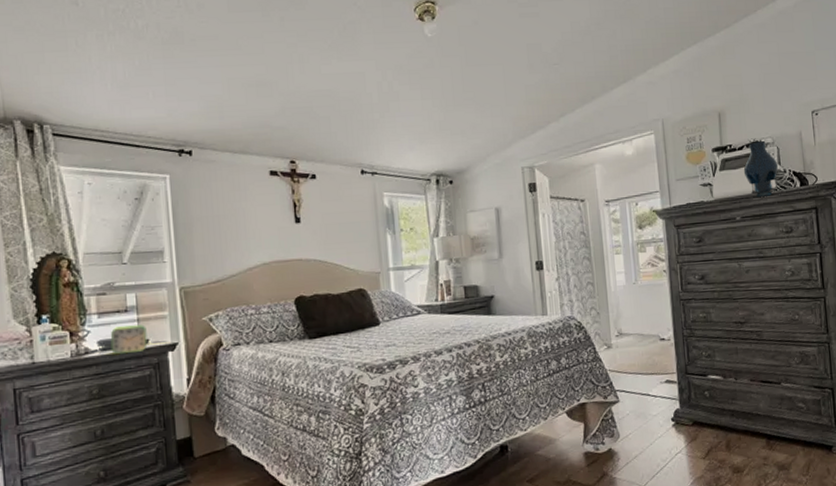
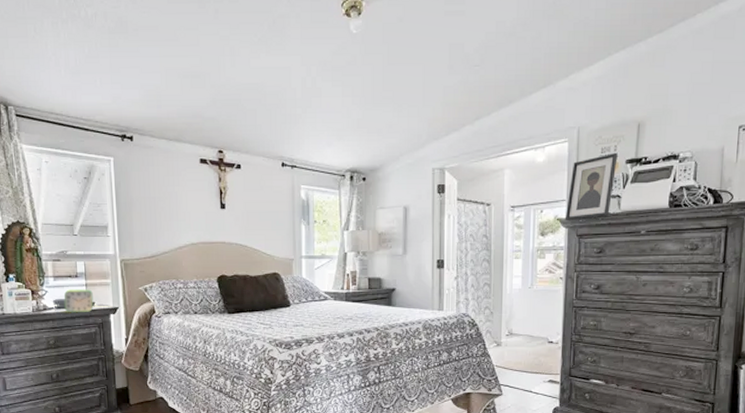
picture frame: none [660,143,704,211] -> present [565,153,618,220]
vase: present [743,140,779,198] -> none [655,154,694,213]

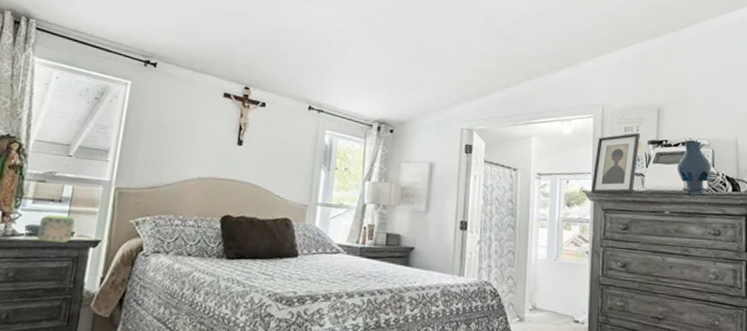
vase: none [655,154,694,213] -> present [677,141,712,196]

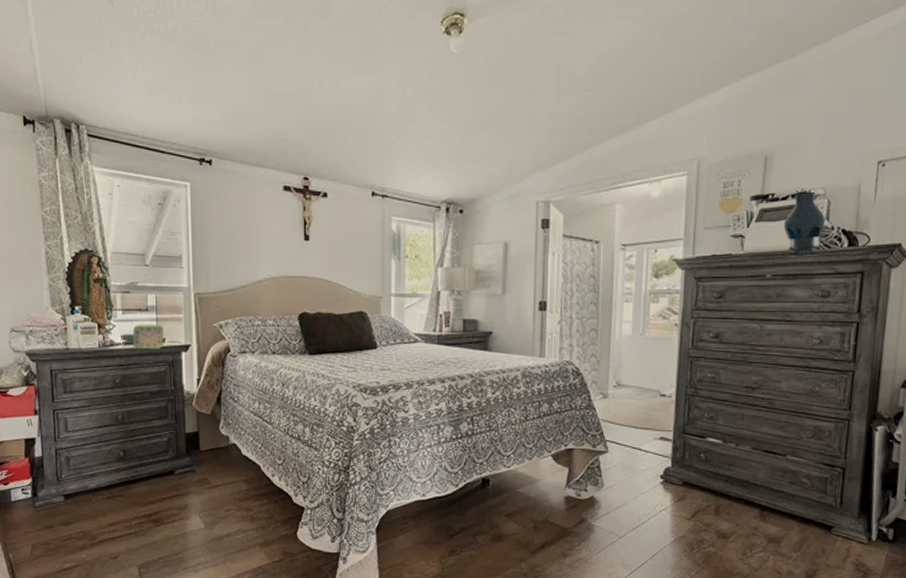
picture frame: present [590,133,640,194] -> none [681,189,742,261]

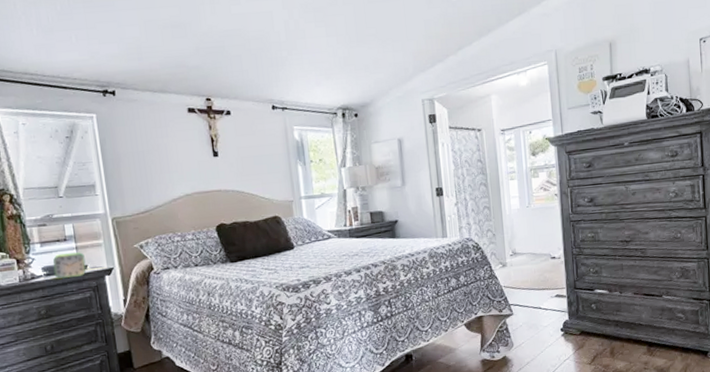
vase: present [783,191,826,256] -> none [632,68,666,124]

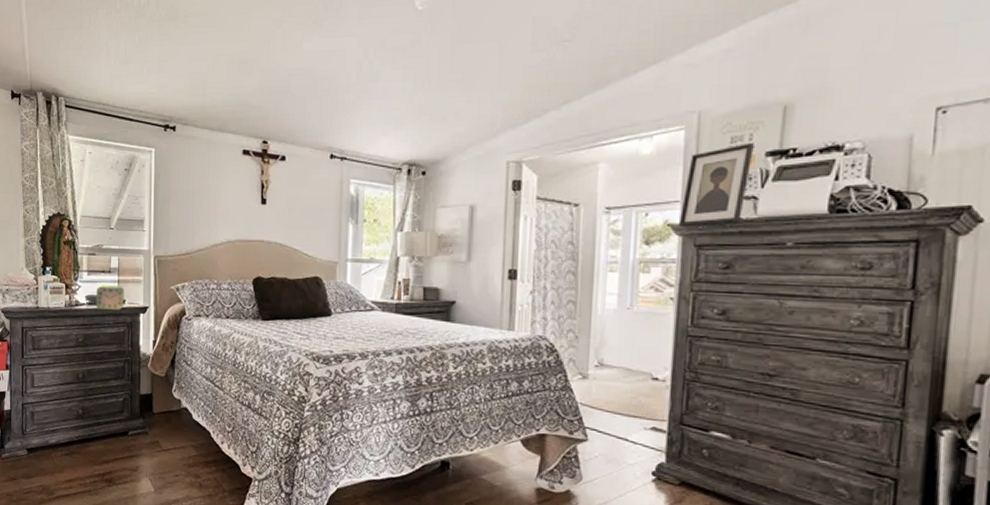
picture frame: none [552,72,595,139] -> present [678,144,754,226]

